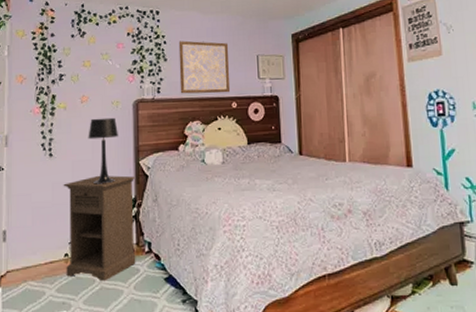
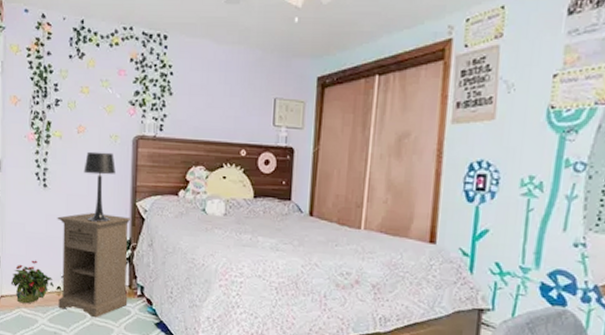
potted plant: none [17,229,62,276] -> present [10,260,55,304]
wall art: present [178,40,231,94] -> none [184,73,243,139]

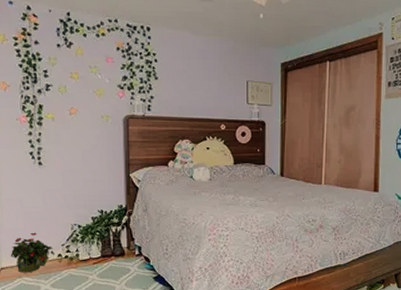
nightstand: present [57,212,132,318] -> none [54,185,127,279]
table lamp: present [83,151,116,222] -> none [78,131,109,193]

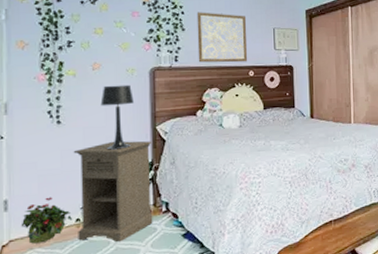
nightstand: none [54,185,127,279] -> present [73,140,153,243]
table lamp: none [78,131,109,193] -> present [100,84,134,150]
wall art: none [170,60,220,115] -> present [196,12,248,63]

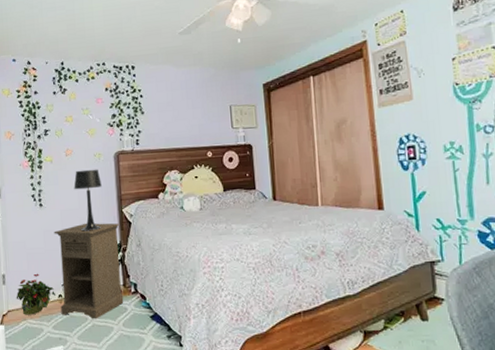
wall art: present [196,12,248,63] -> none [154,93,206,145]

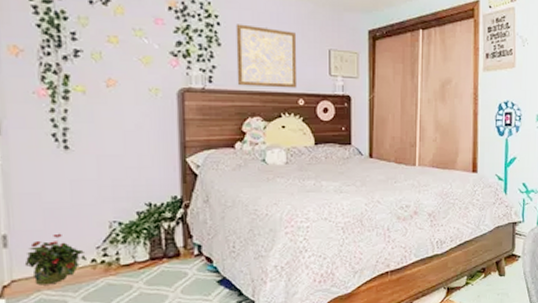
nightstand: present [54,223,124,319] -> none [85,172,184,287]
table lamp: present [74,169,102,232] -> none [117,107,158,183]
wall art: none [154,93,206,145] -> present [236,24,298,88]

